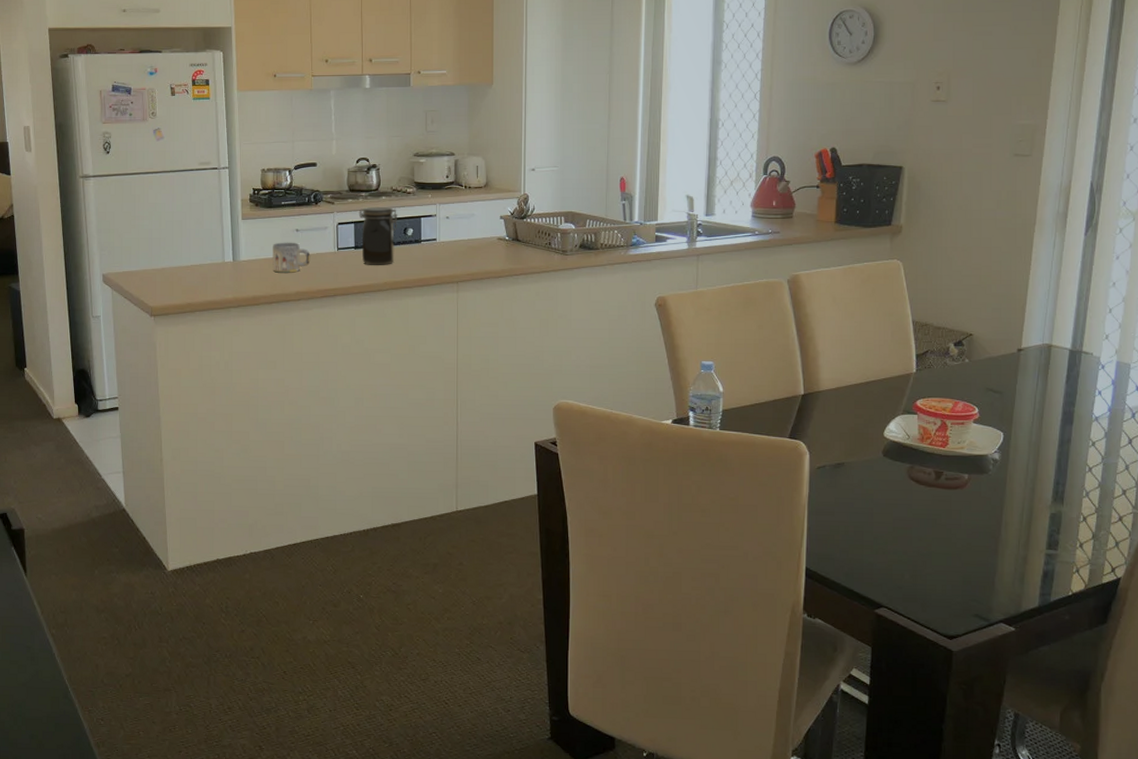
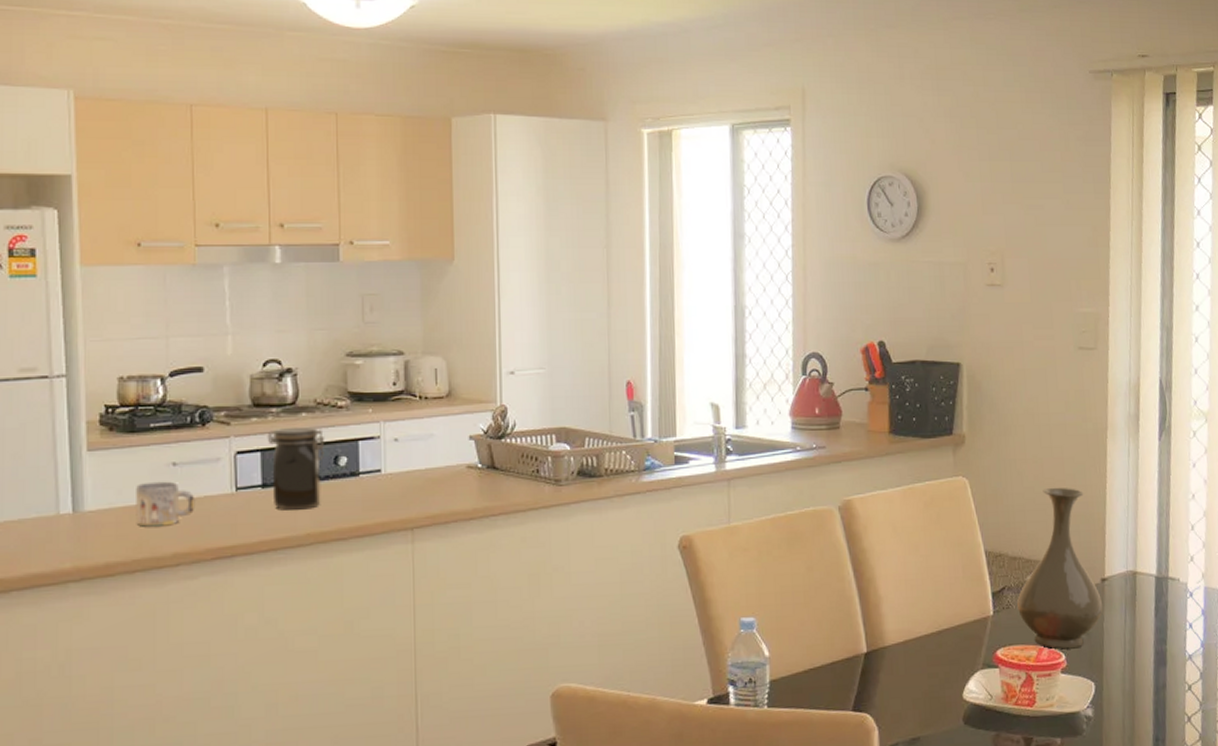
vase: none [938,271,1016,404] -> present [1017,487,1103,650]

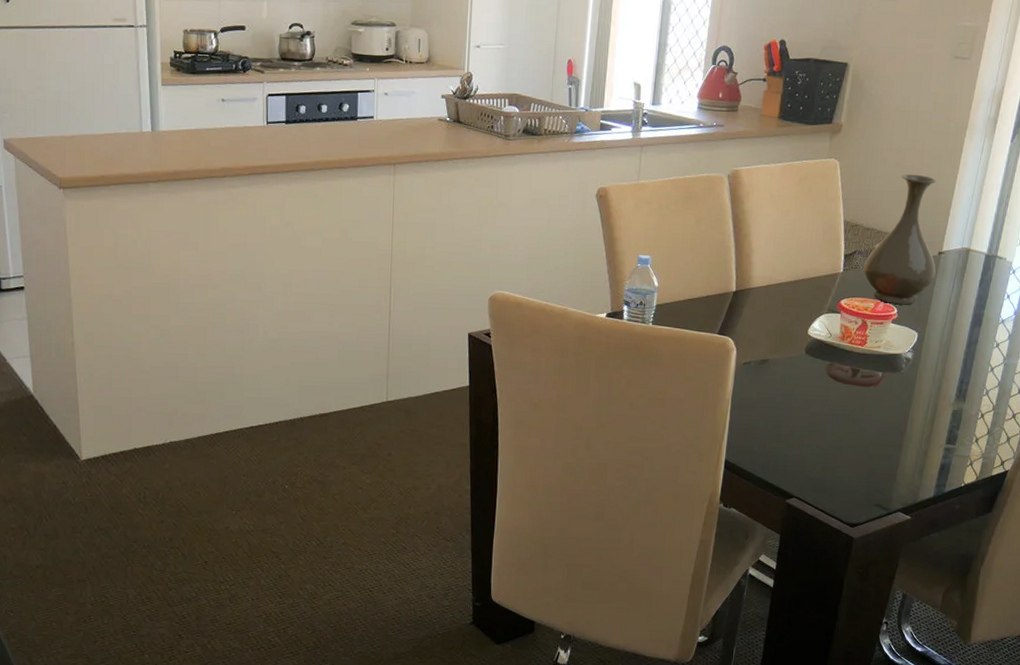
mug: present [136,481,195,527] -> none [195,112,238,147]
jar: present [267,426,325,511] -> none [290,78,333,144]

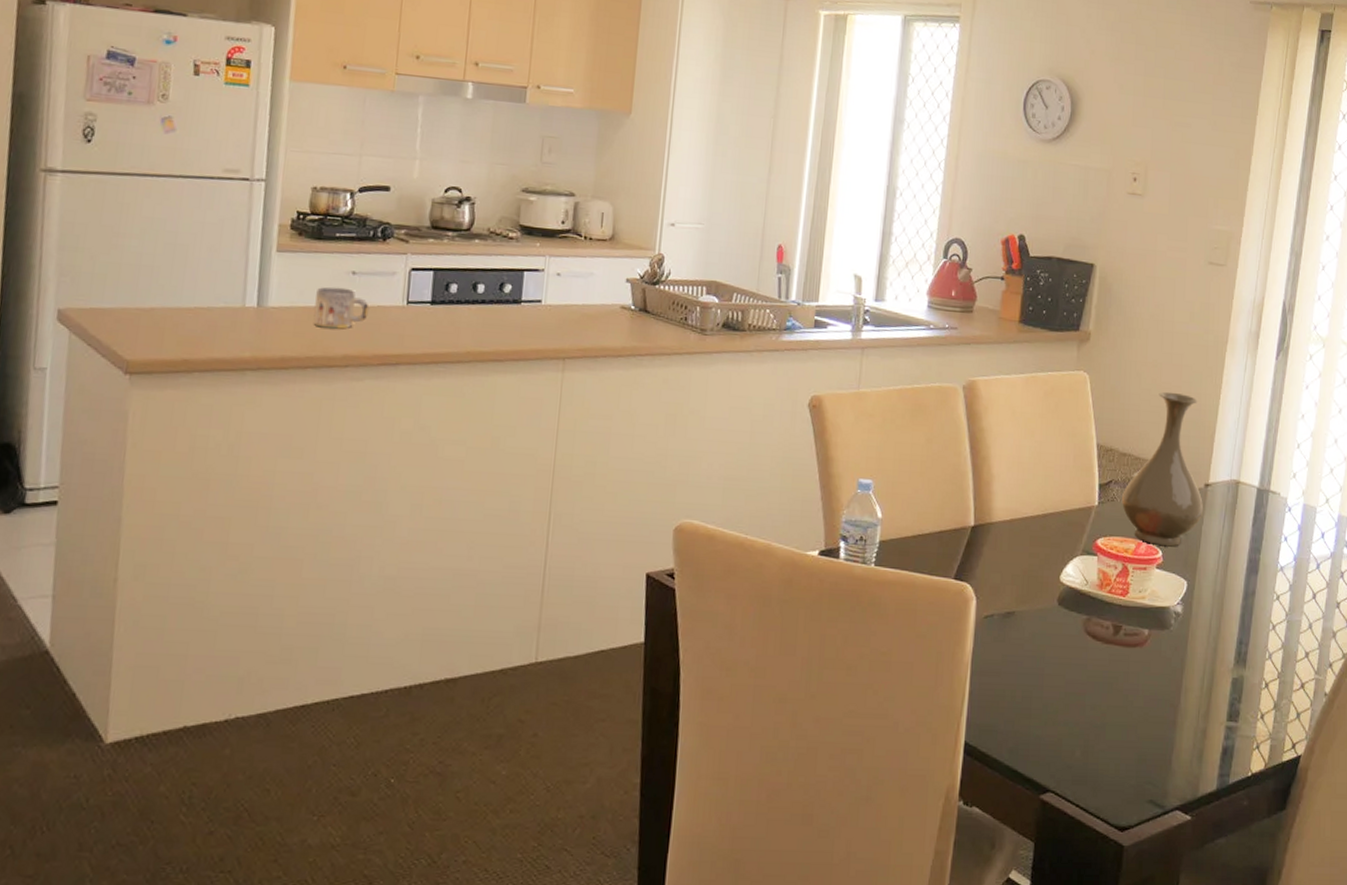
mug: none [195,112,238,147] -> present [313,286,369,330]

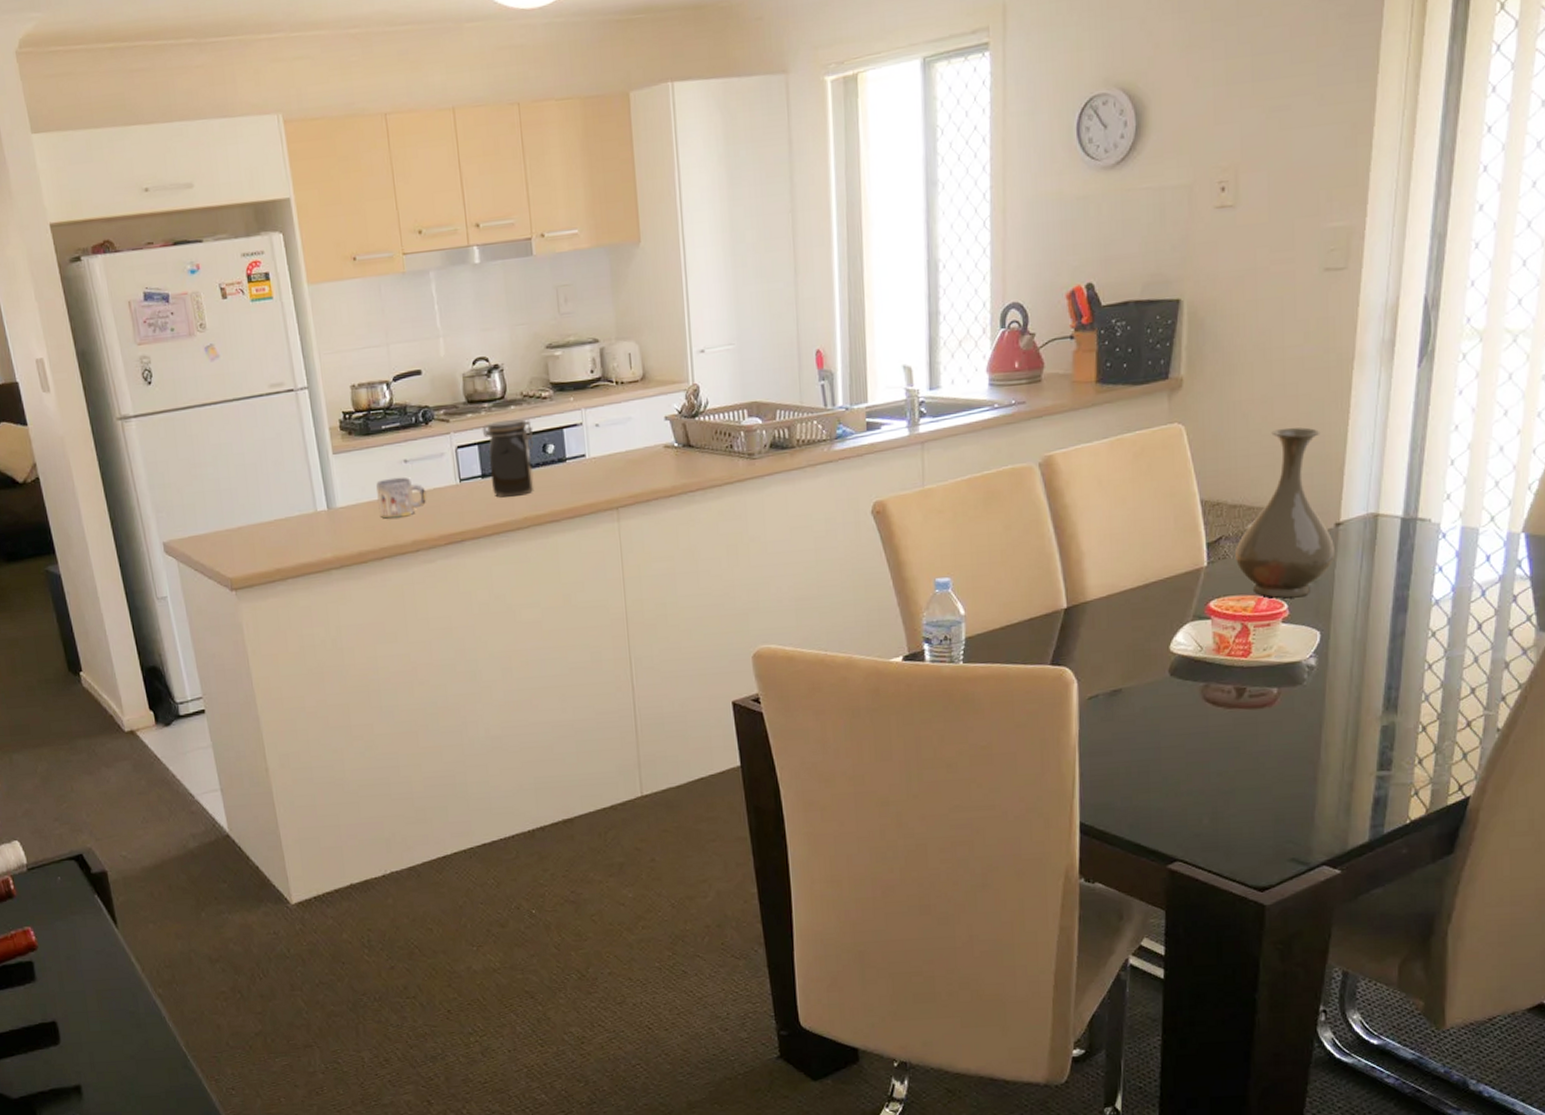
jar: none [440,251,494,330] -> present [482,418,534,498]

